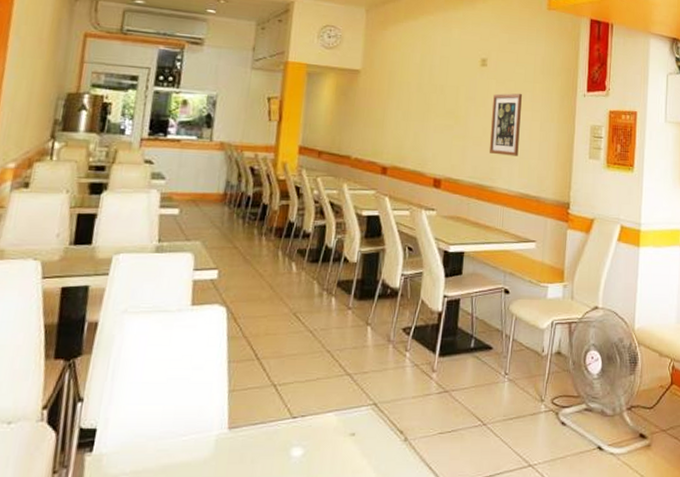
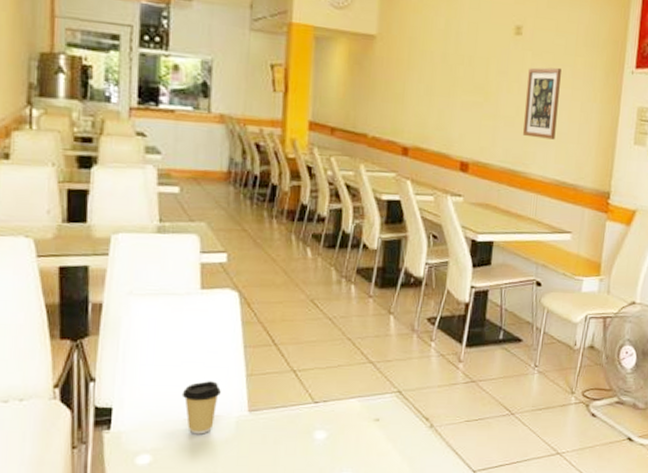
coffee cup: none [165,398,203,455] -> present [181,381,221,434]

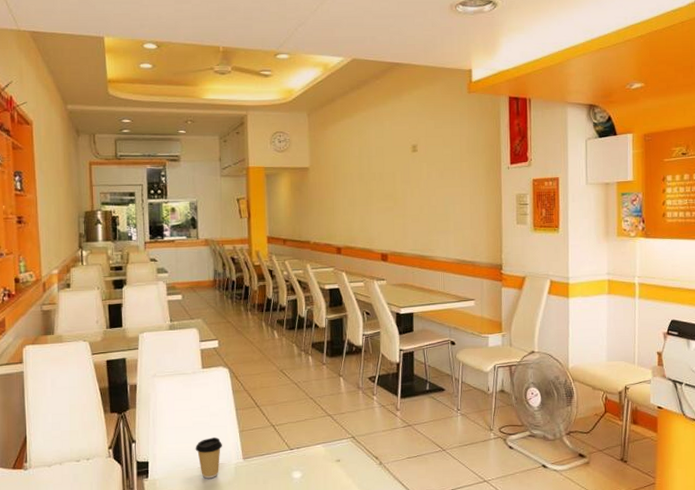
wall art: present [523,67,561,140] -> none [426,172,452,229]

